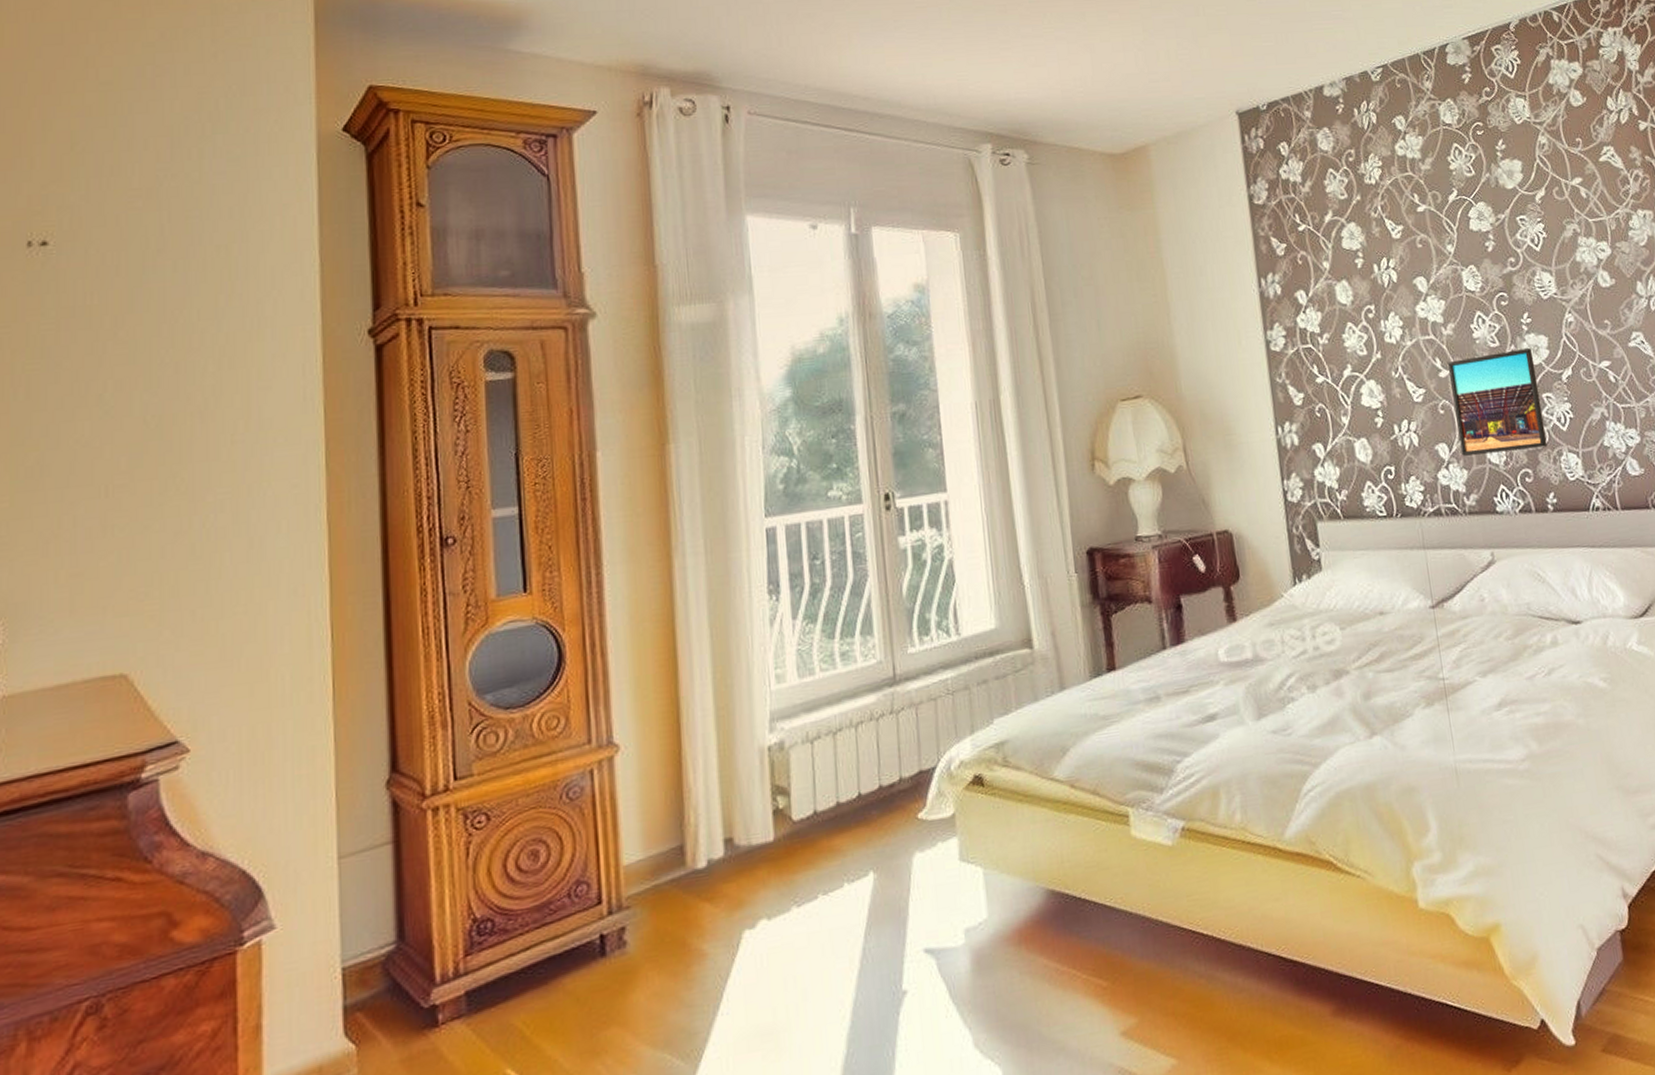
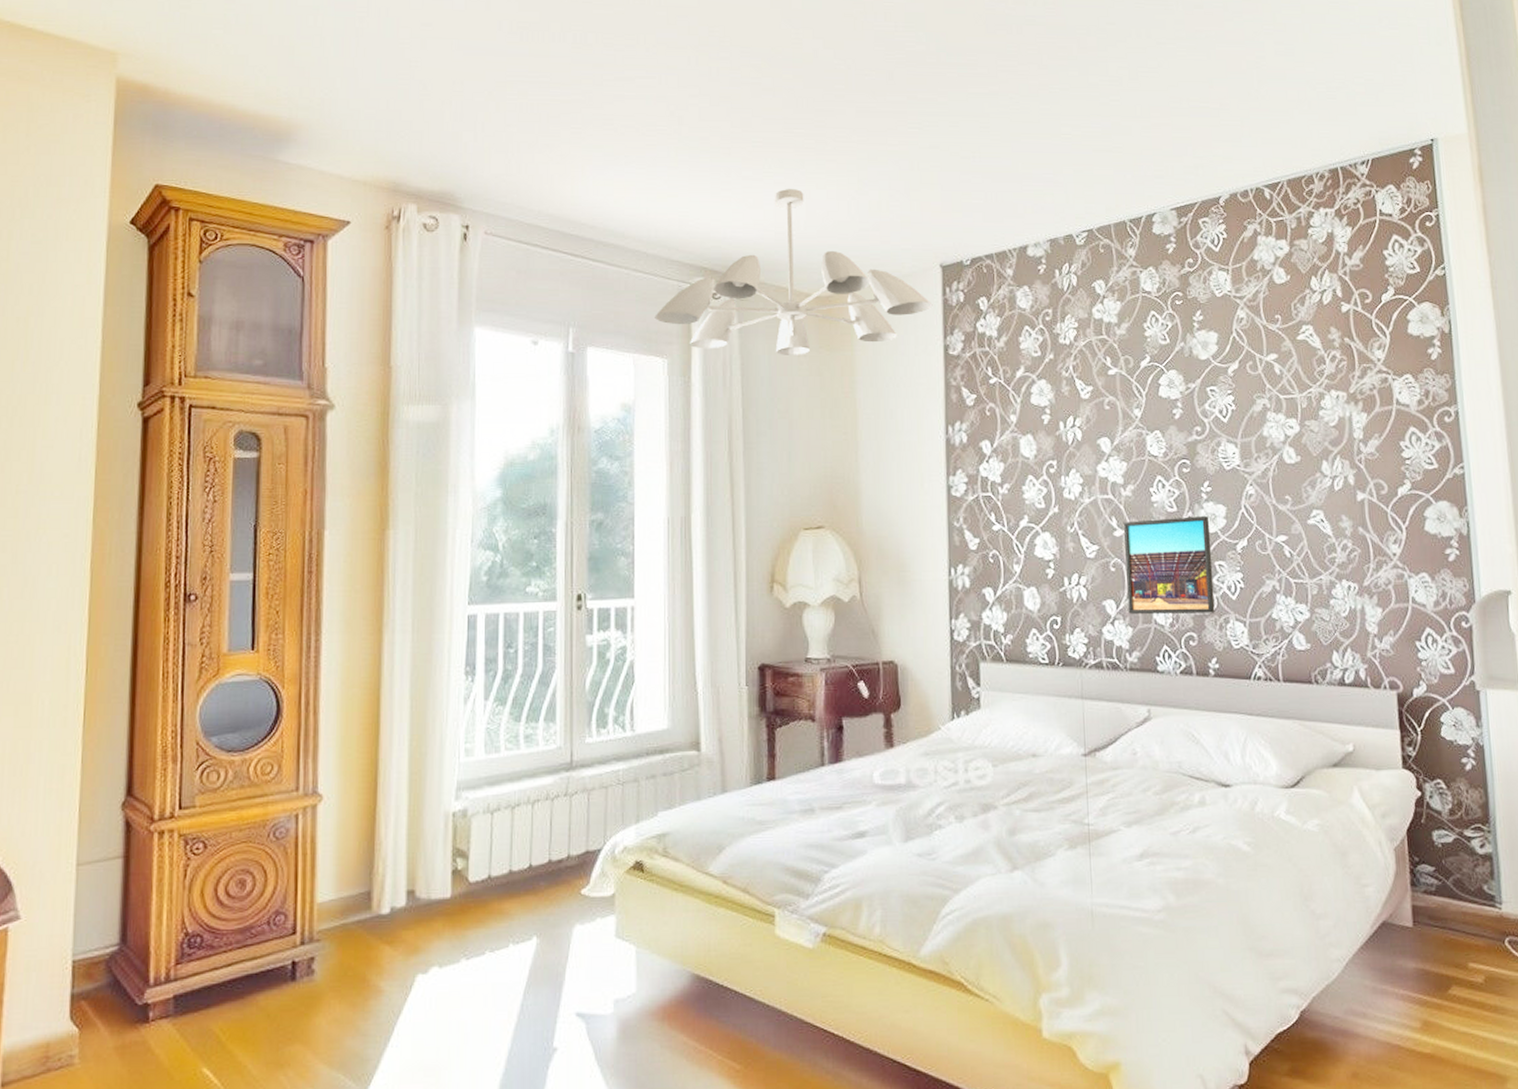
ceiling light fixture: none [941,44,1233,219] -> present [655,189,933,355]

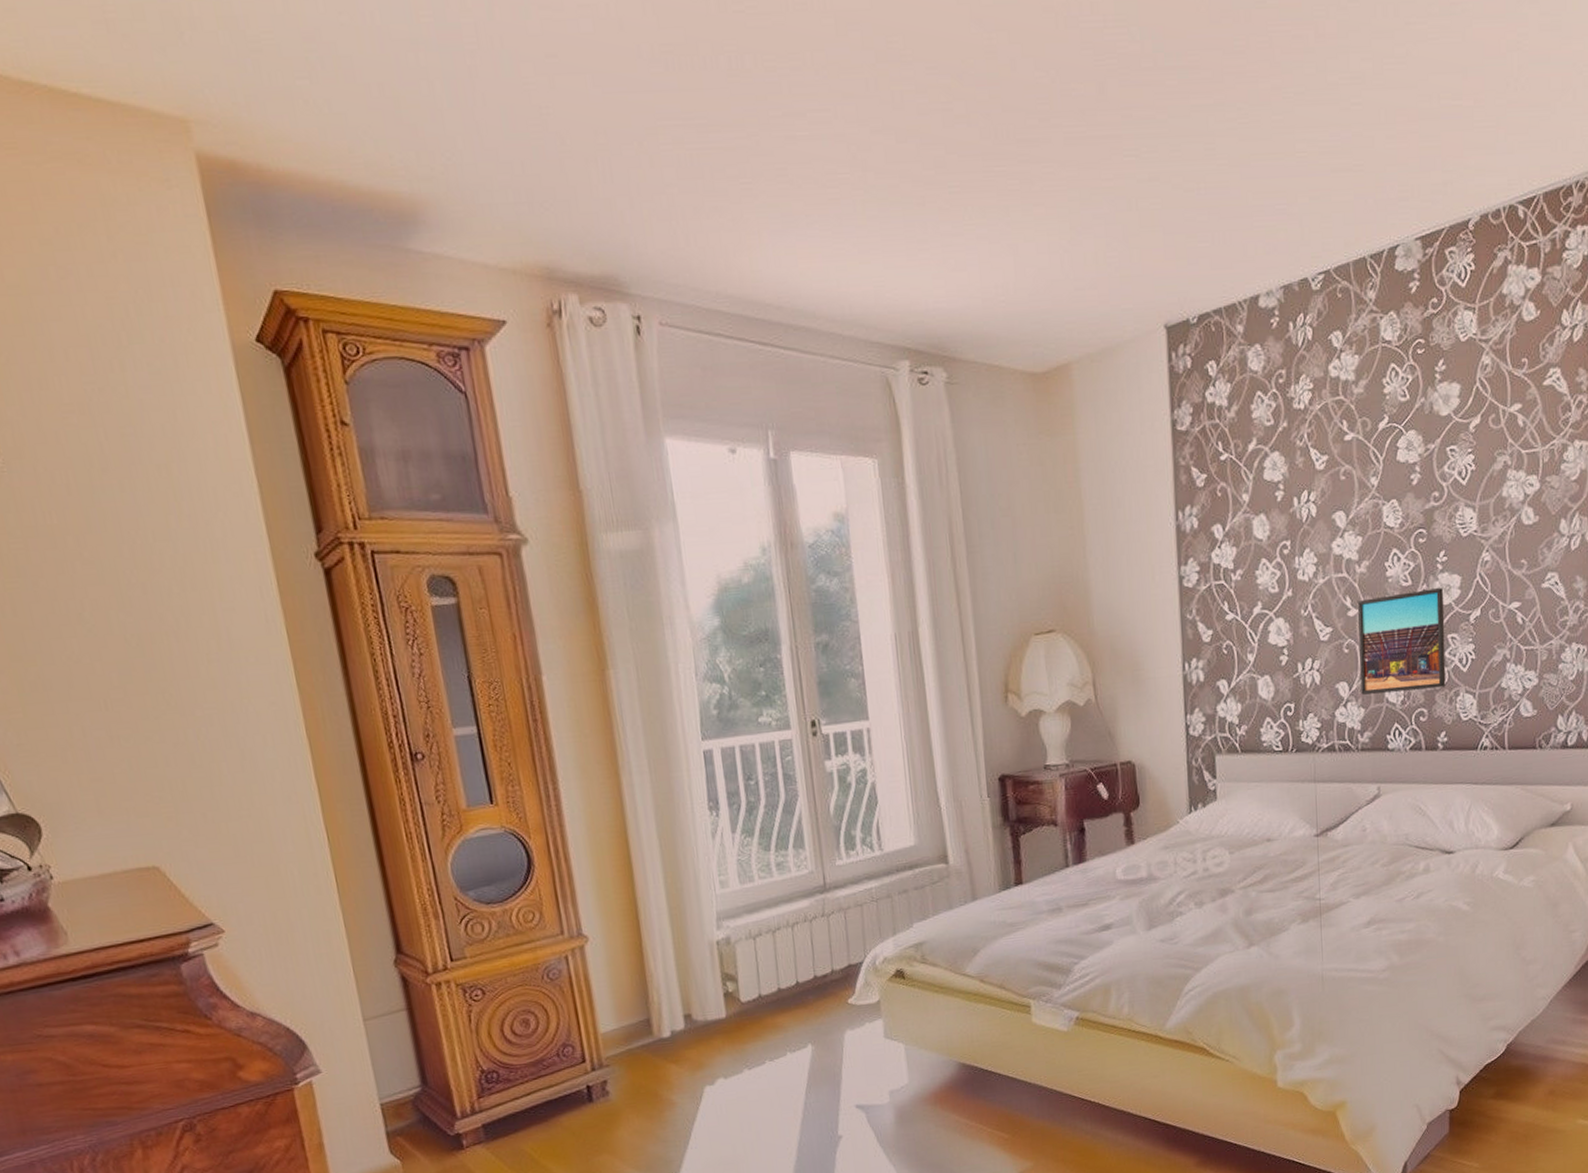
ceiling light fixture: present [655,189,933,355] -> none [859,244,1158,445]

